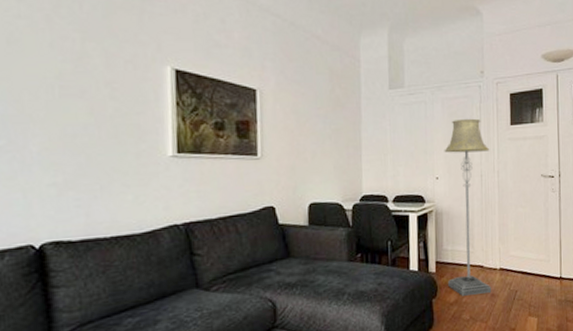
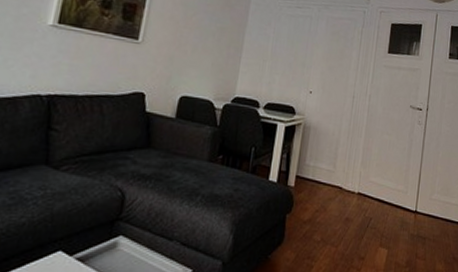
floor lamp: present [444,118,492,296] -> none [305,39,366,216]

